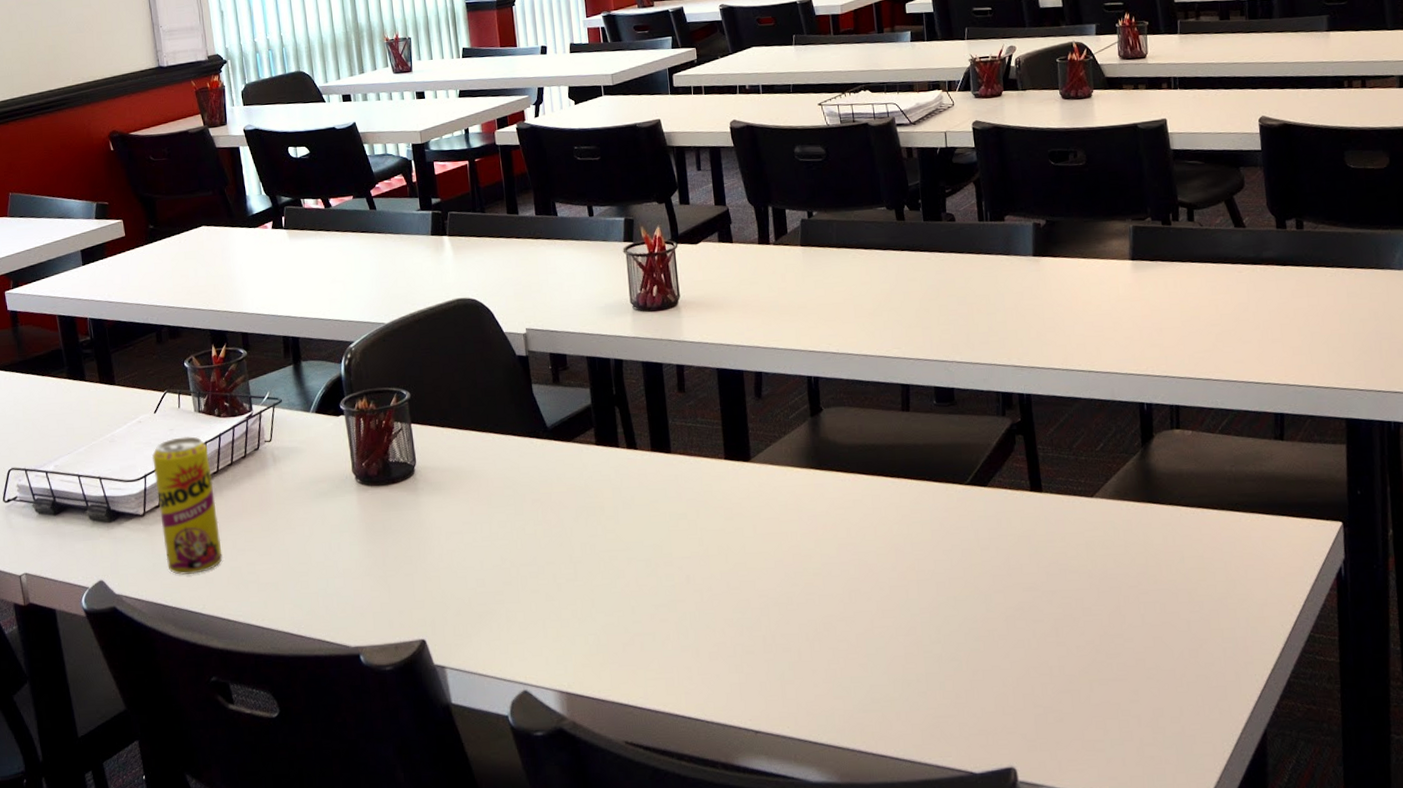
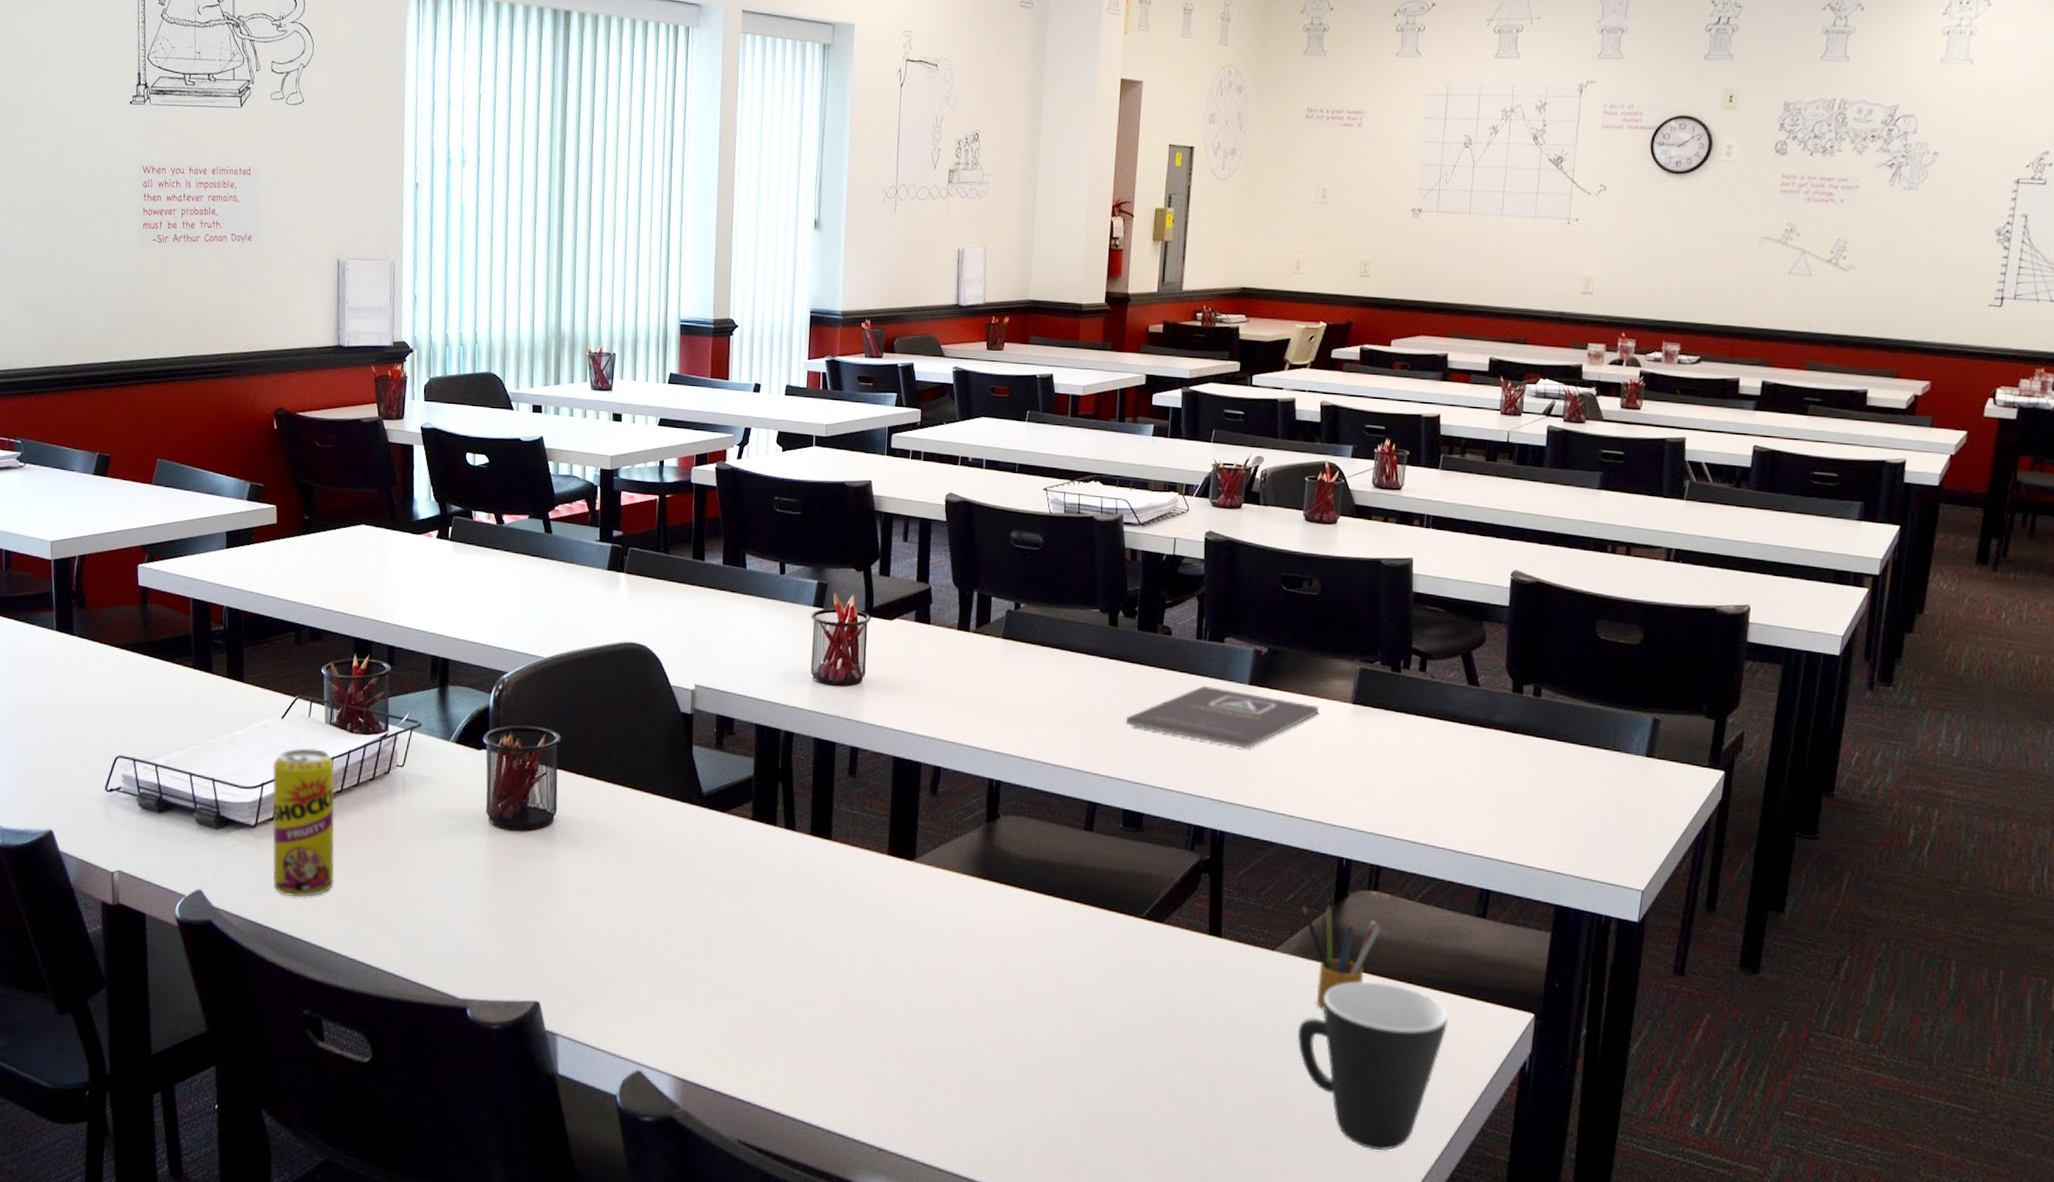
book: none [925,262,1101,315] -> present [1126,686,1320,748]
pencil box: none [1113,448,1191,546] -> present [1302,905,1384,1010]
mug: none [1126,512,1264,669] -> present [1298,981,1448,1150]

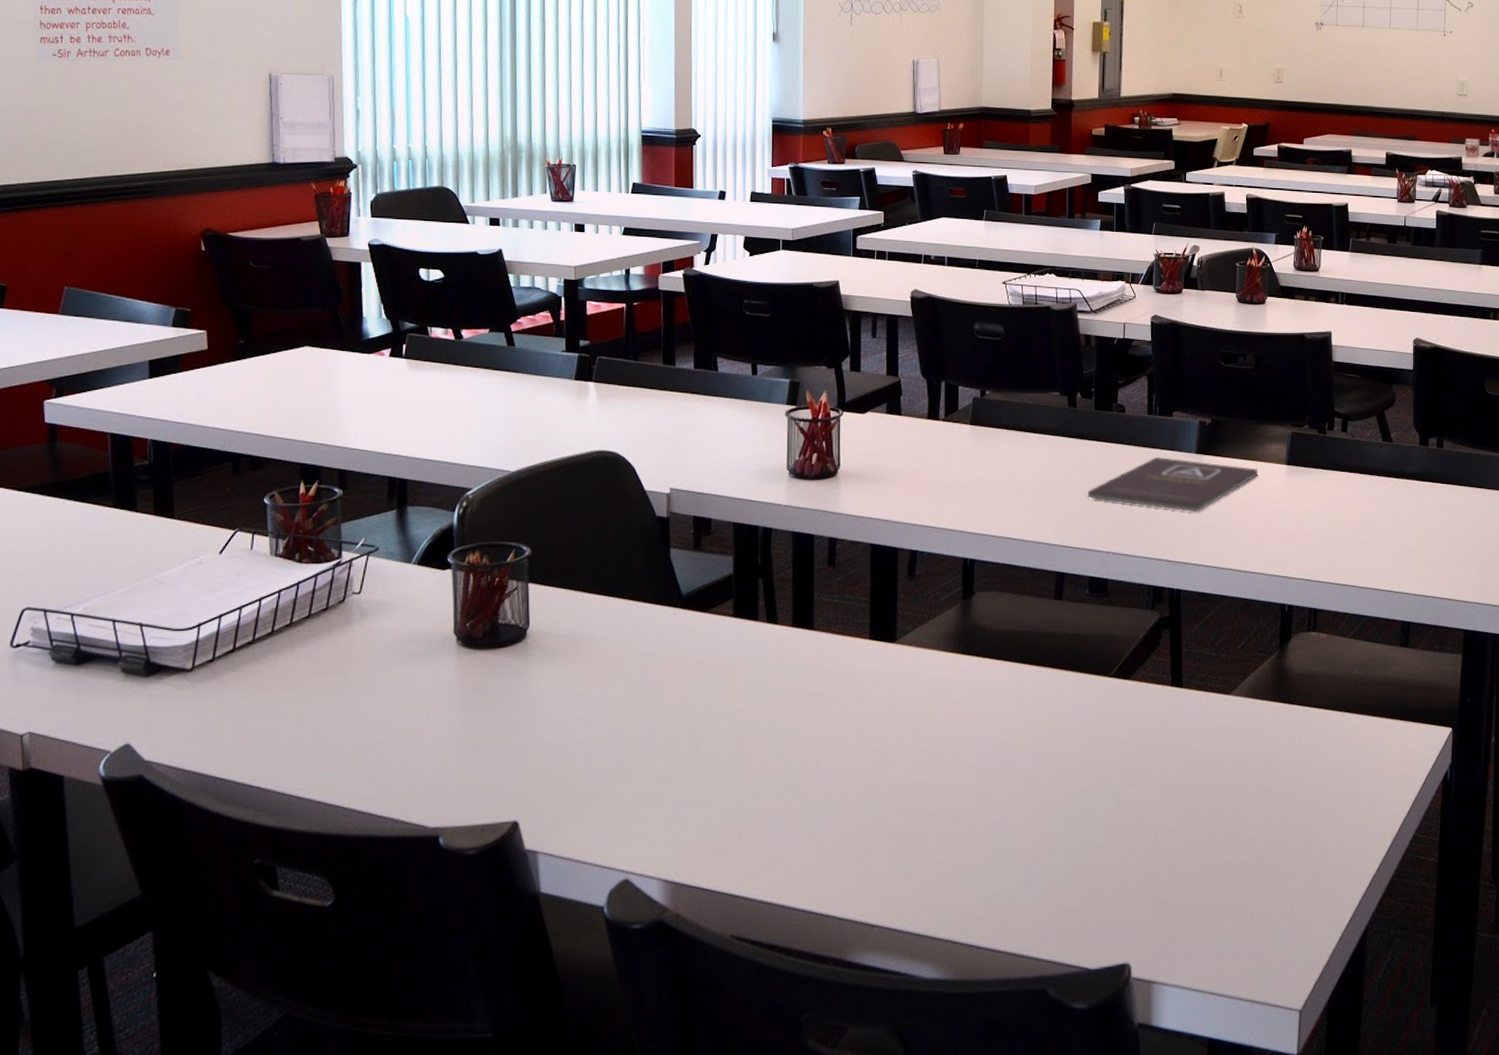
beverage can: present [272,748,335,897] -> none [210,583,286,740]
mug: present [1298,981,1448,1150] -> none [1254,714,1381,867]
pencil box: present [1302,905,1384,1010] -> none [1253,648,1323,744]

